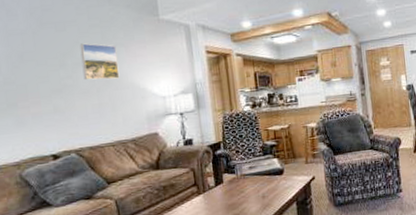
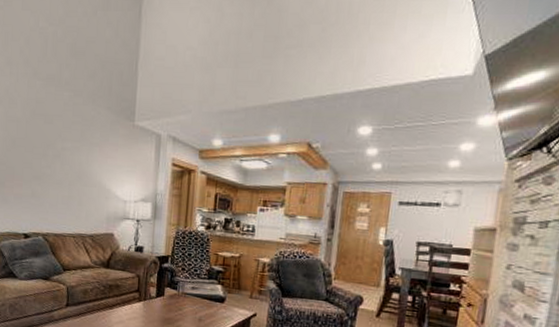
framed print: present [80,43,120,80] -> none [60,138,92,176]

